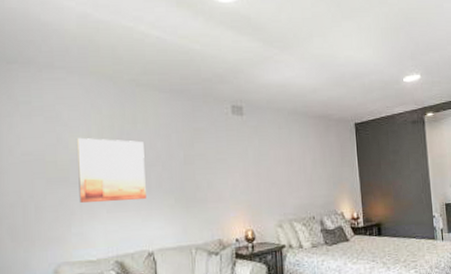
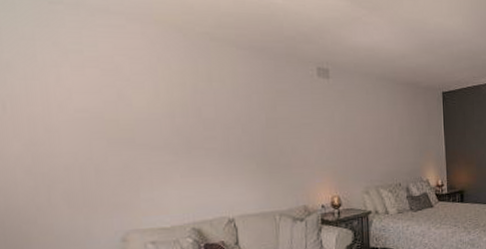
wall art: present [77,137,146,203] -> none [142,94,225,166]

